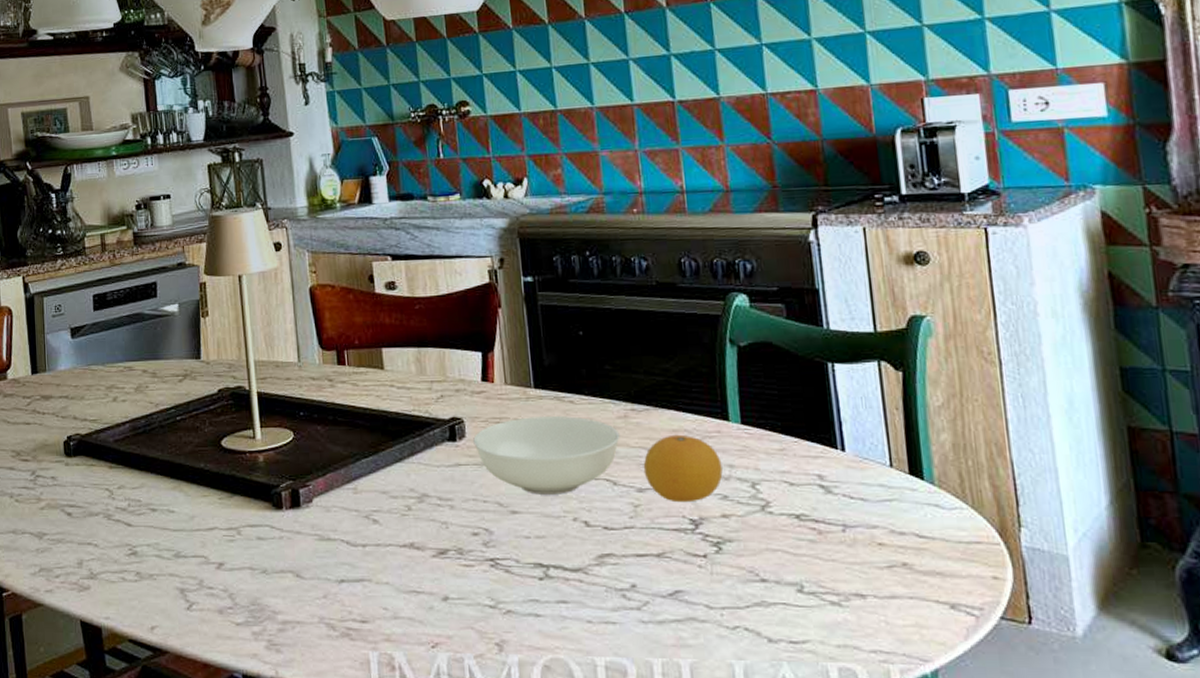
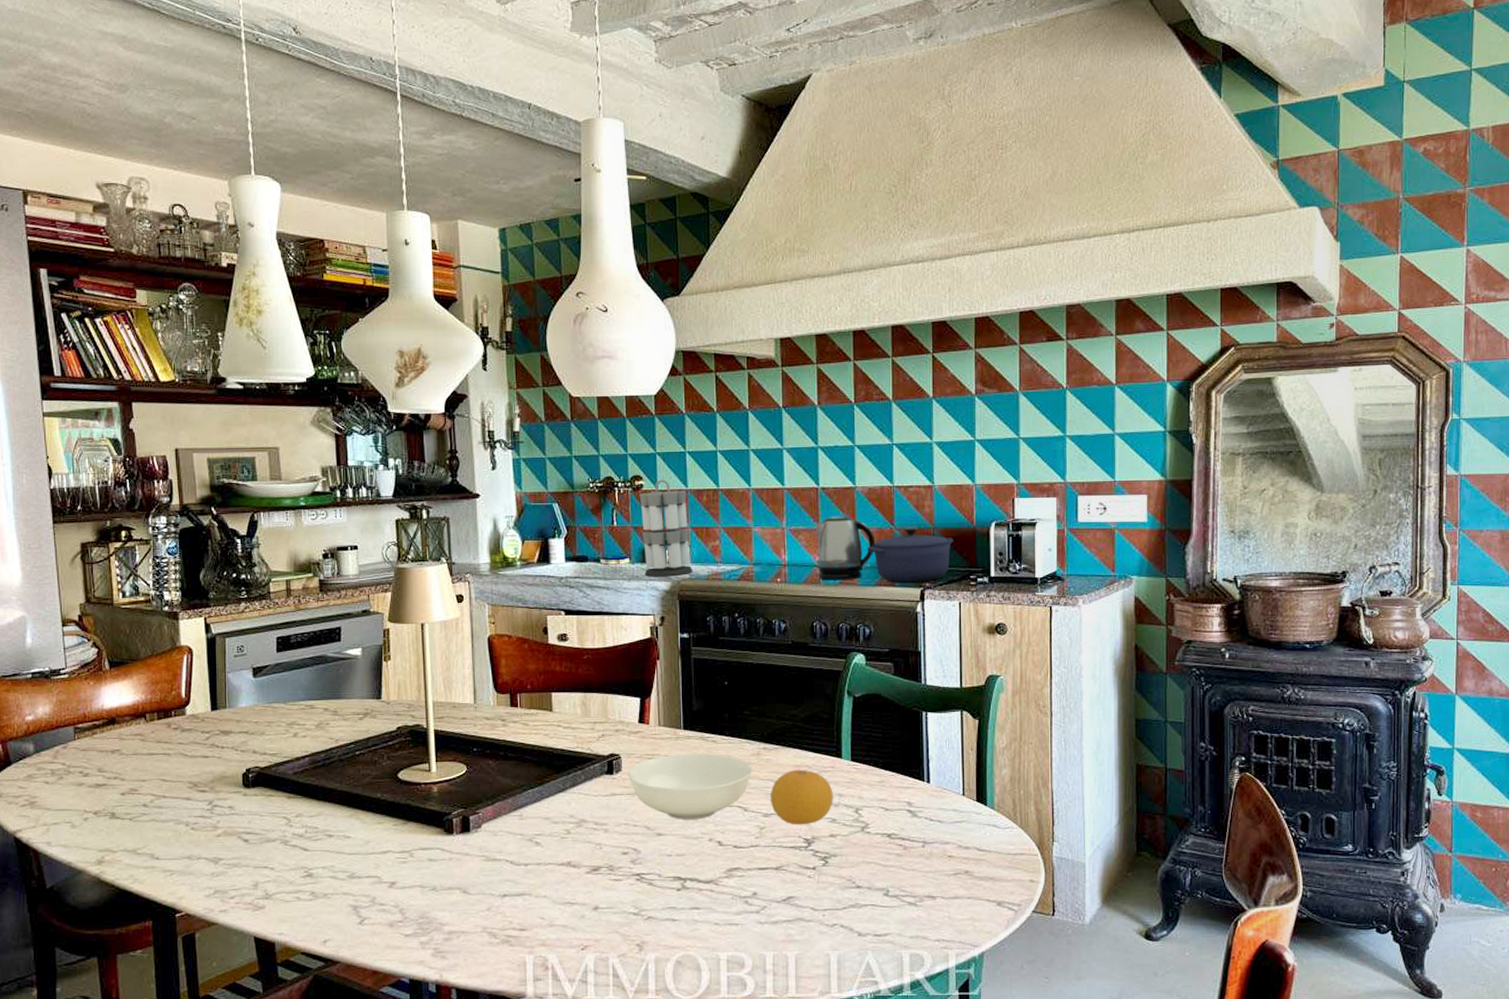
spice rack: none [466,103,533,214] -> present [639,480,693,577]
kettle: none [674,131,750,208] -> present [815,515,876,580]
cooking pot: none [740,139,850,208] -> present [867,526,954,583]

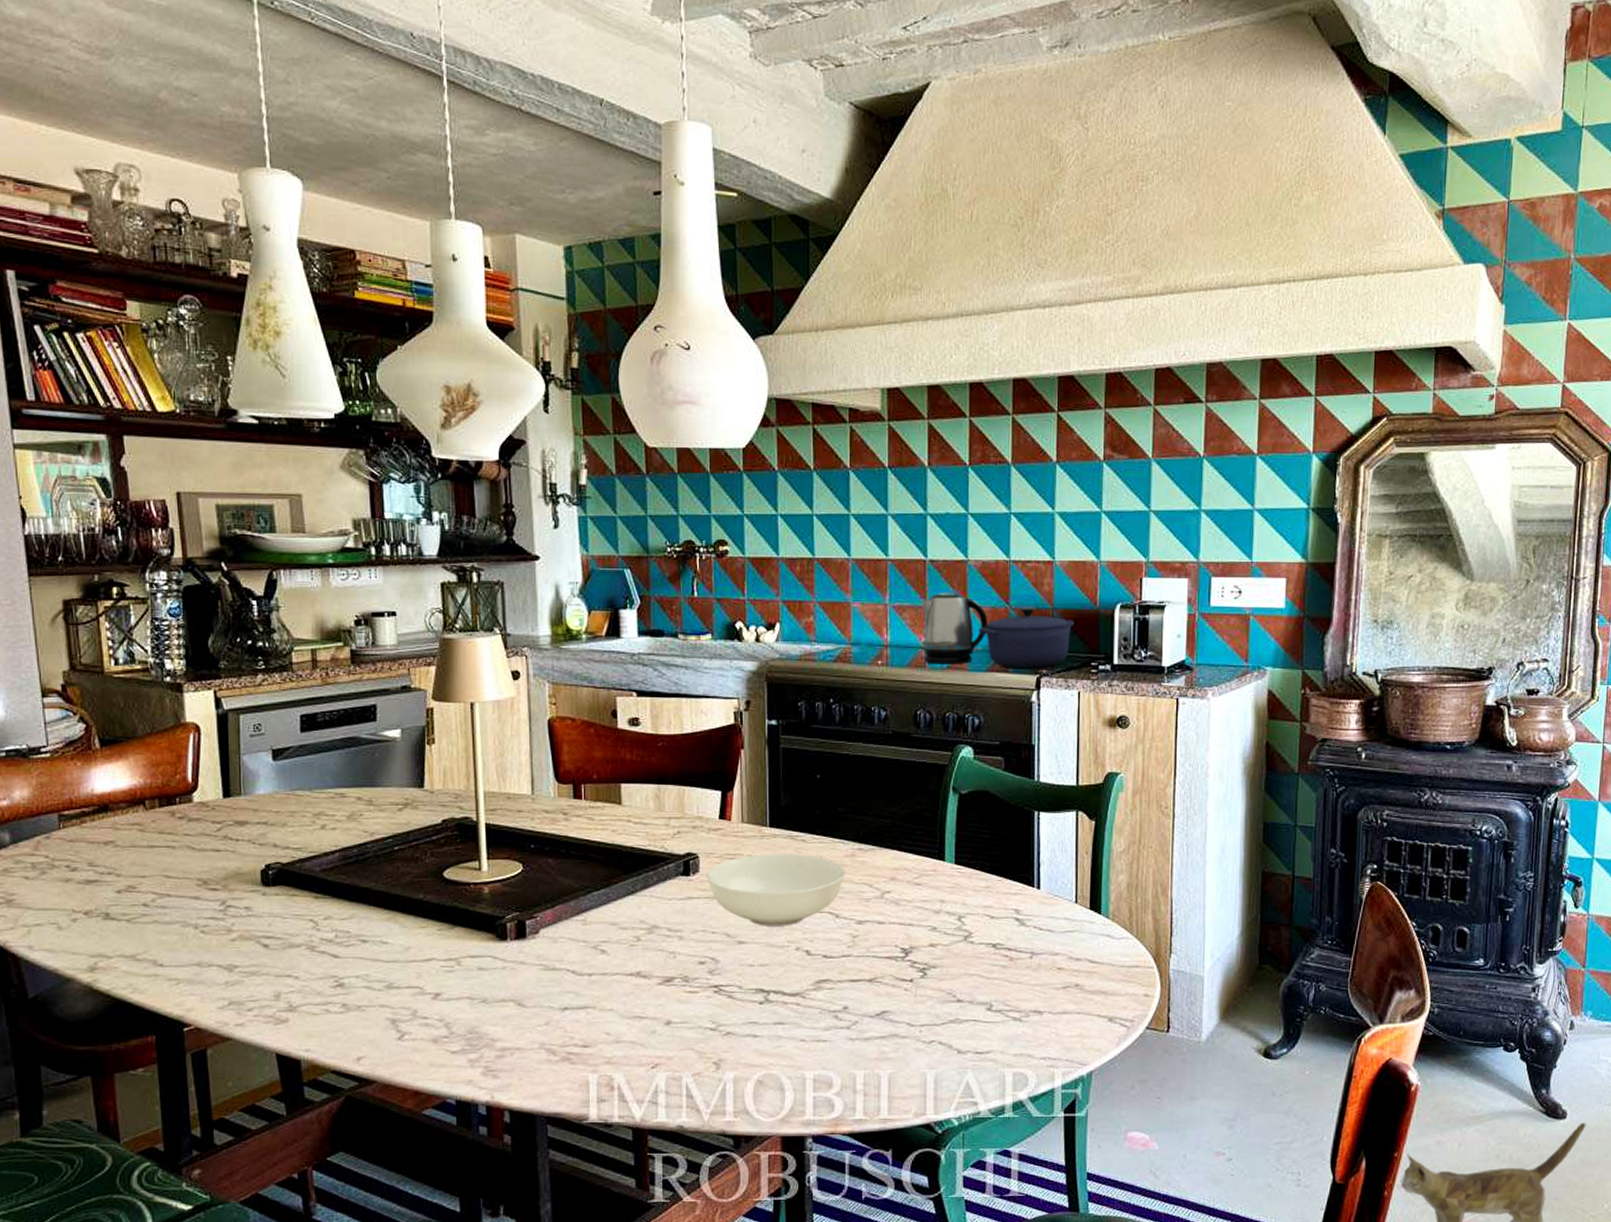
spice rack: present [639,480,693,577] -> none [723,545,784,656]
fruit: present [770,769,833,825] -> none [864,872,934,934]

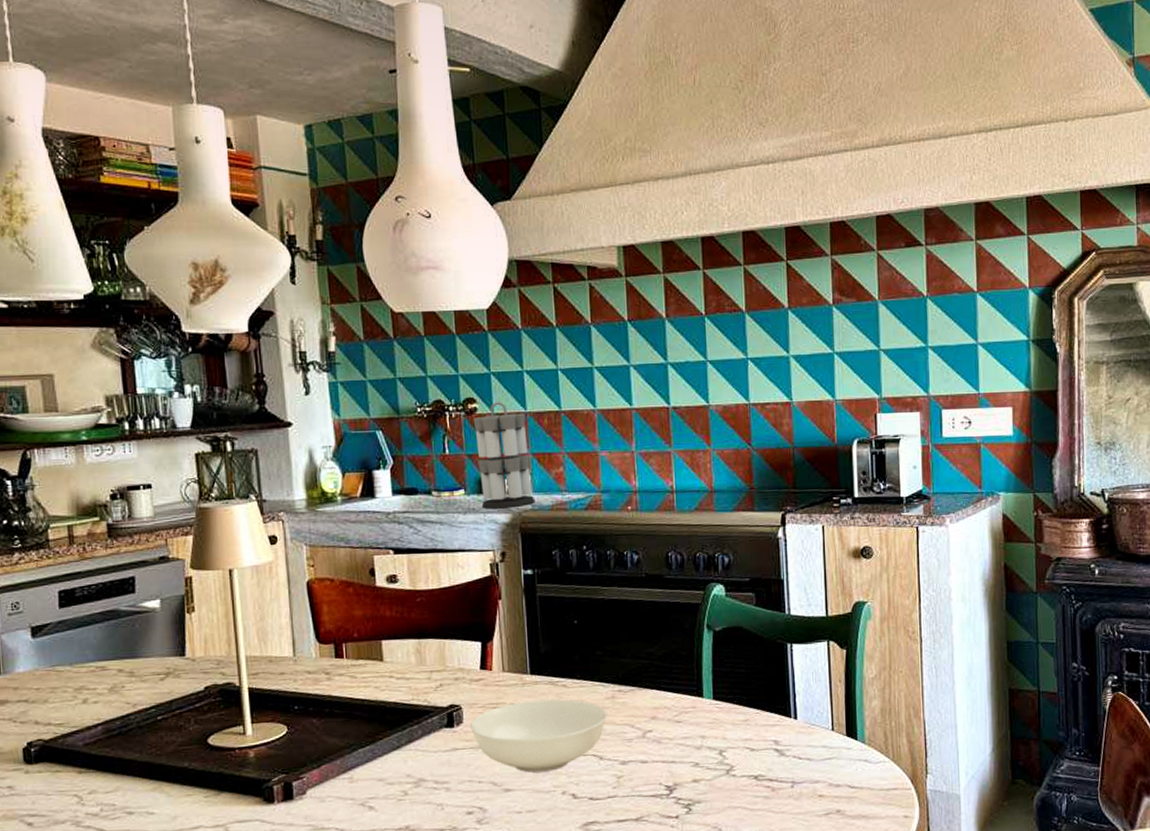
spice rack: none [723,545,784,656] -> present [473,402,536,509]
kettle: present [922,592,988,664] -> none [667,436,732,507]
cooking pot: present [979,606,1075,669] -> none [723,446,815,507]

